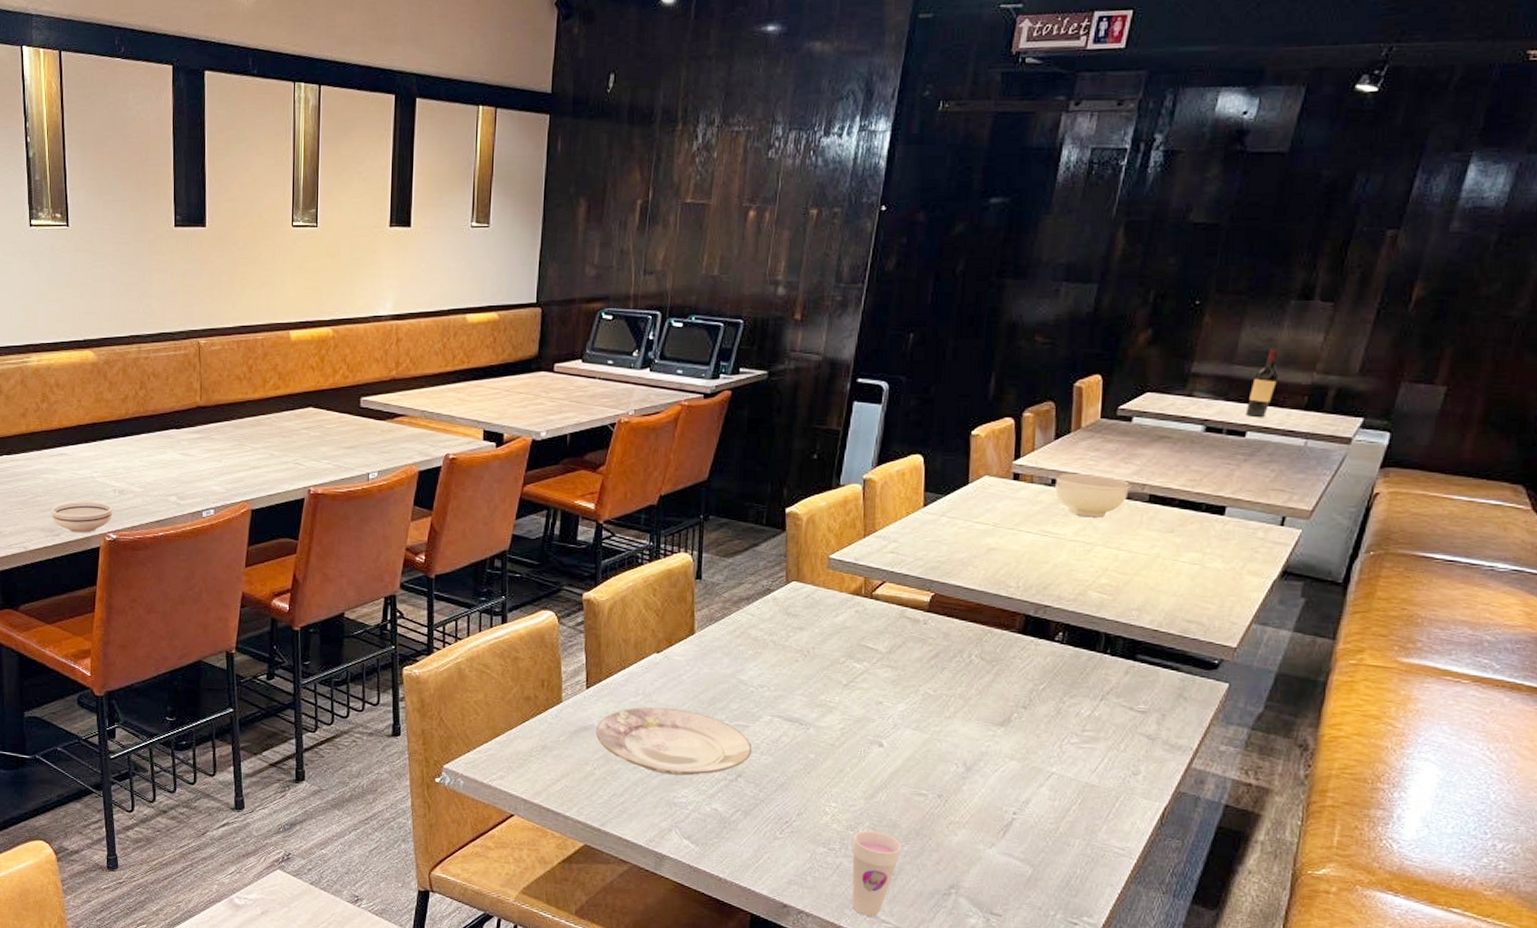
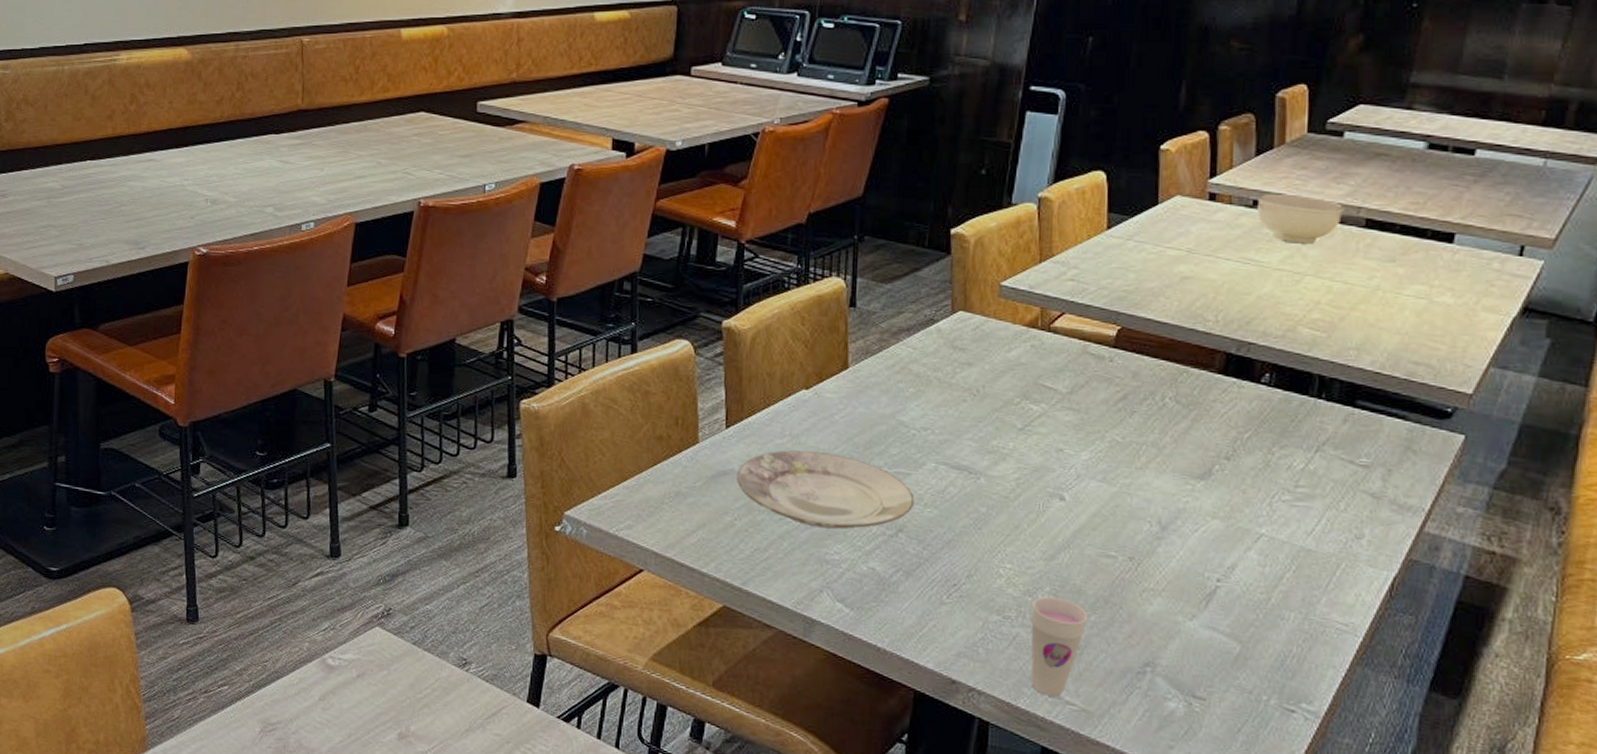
bowl: present [51,500,113,533] -> none [136,210,204,247]
wine bottle: present [1245,349,1279,418] -> none [1473,57,1510,135]

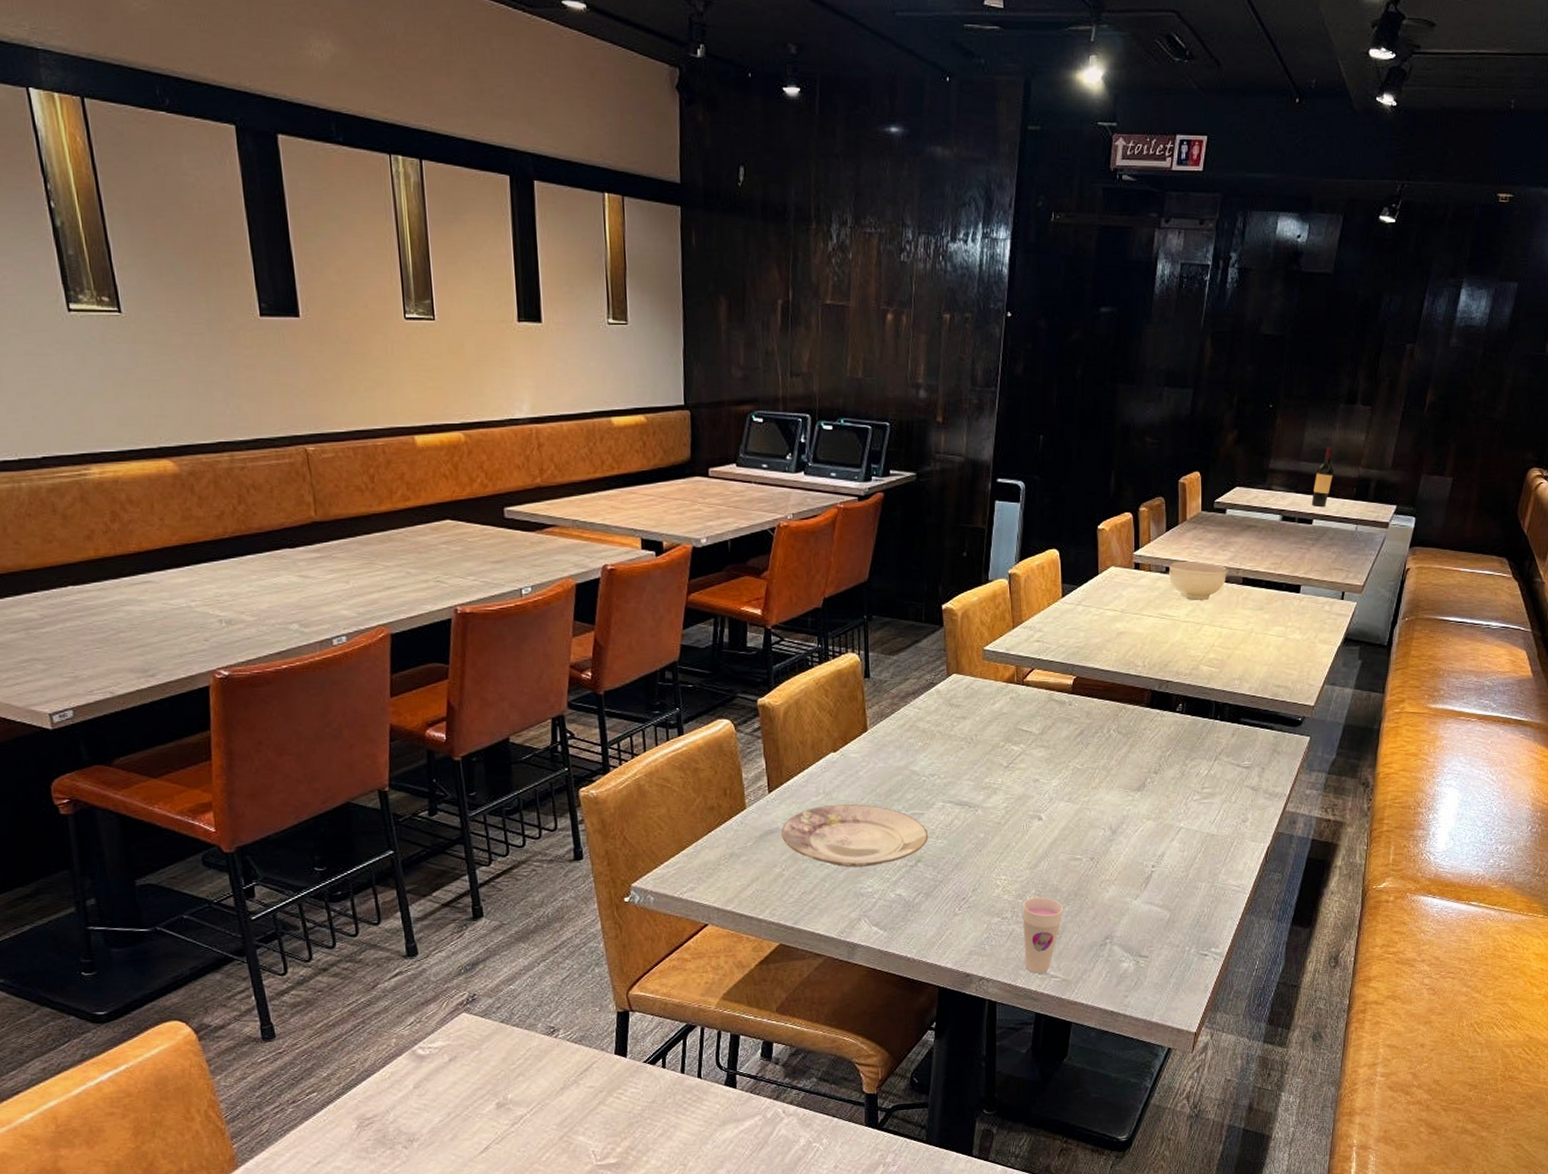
wine bottle: none [1473,57,1510,135] -> present [1311,447,1333,508]

